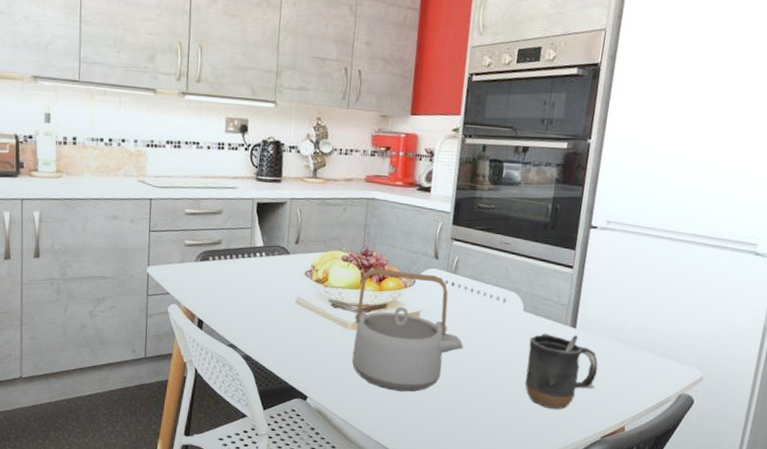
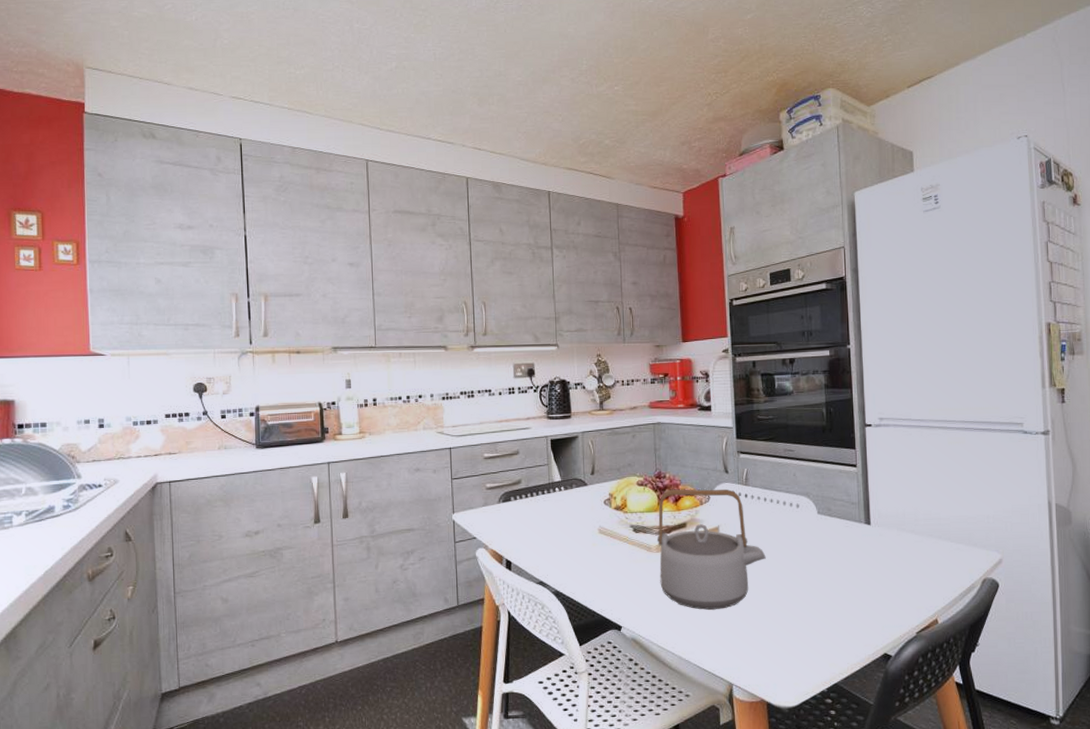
mug: present [525,334,598,409] -> none [828,531,901,609]

